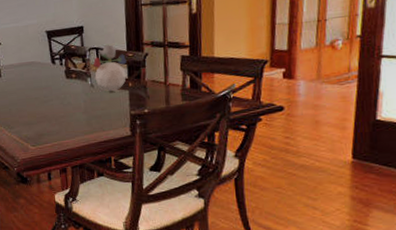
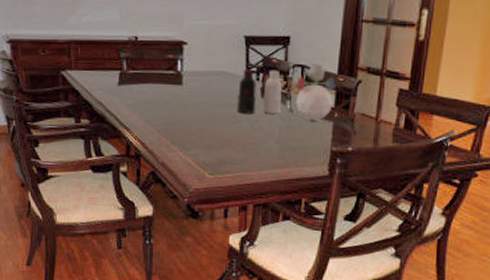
bottle: none [47,54,84,94] -> present [237,69,282,114]

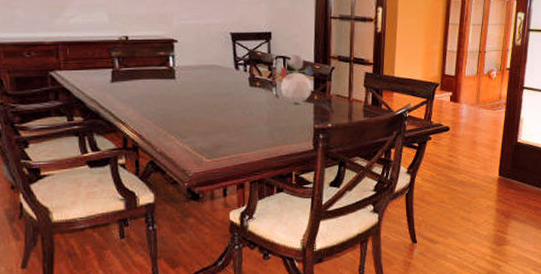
bottle: present [237,69,282,114] -> none [228,61,268,102]

